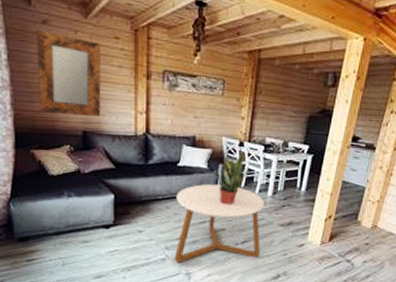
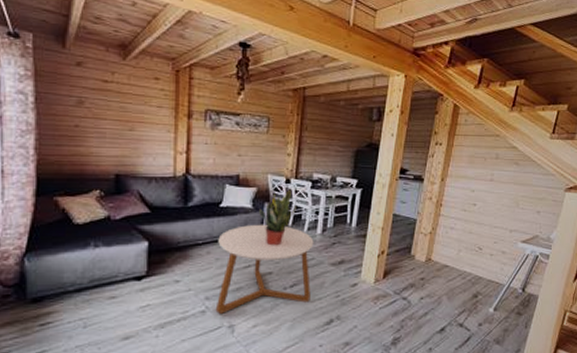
home mirror: present [37,29,101,117] -> none [68,71,139,159]

